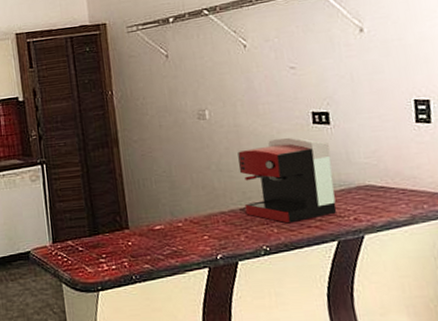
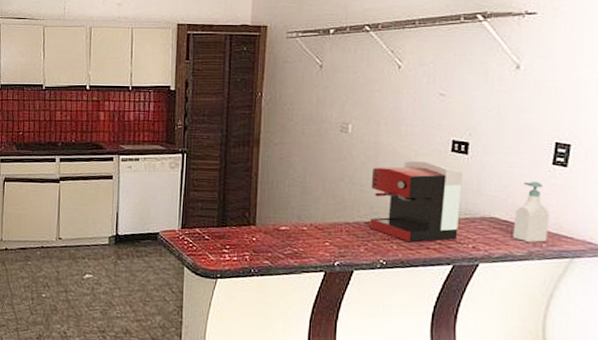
soap bottle: none [389,141,428,206] -> present [513,181,550,242]

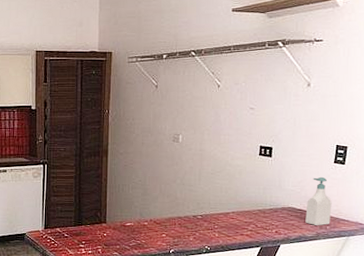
coffee maker: present [369,161,462,242] -> none [197,164,268,231]

